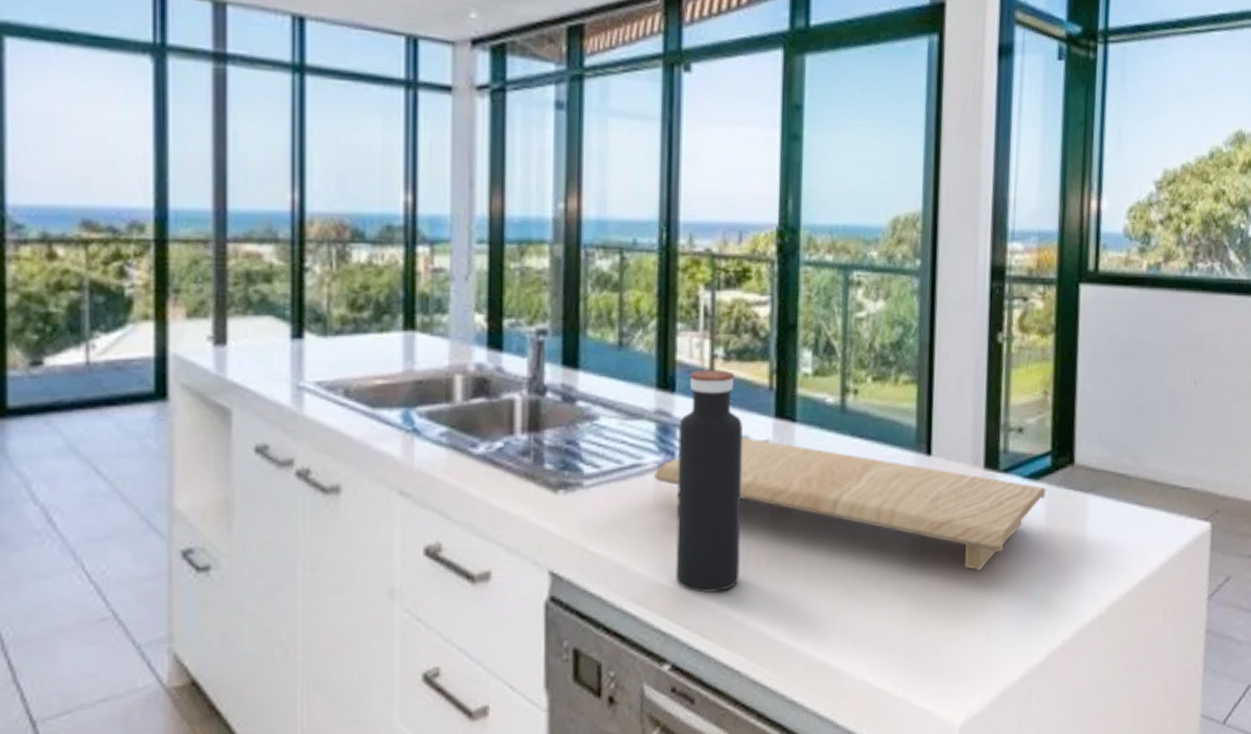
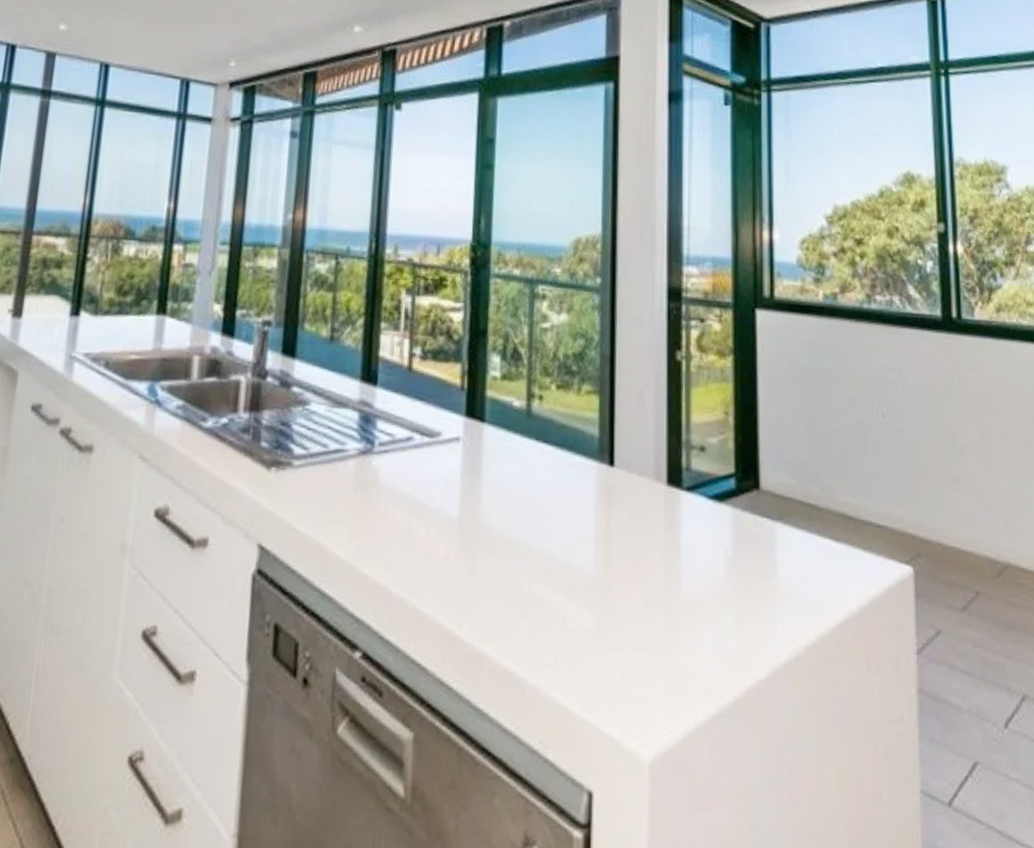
cutting board: present [653,437,1046,570] -> none [354,432,732,591]
water bottle: present [675,370,743,593] -> none [370,366,436,583]

